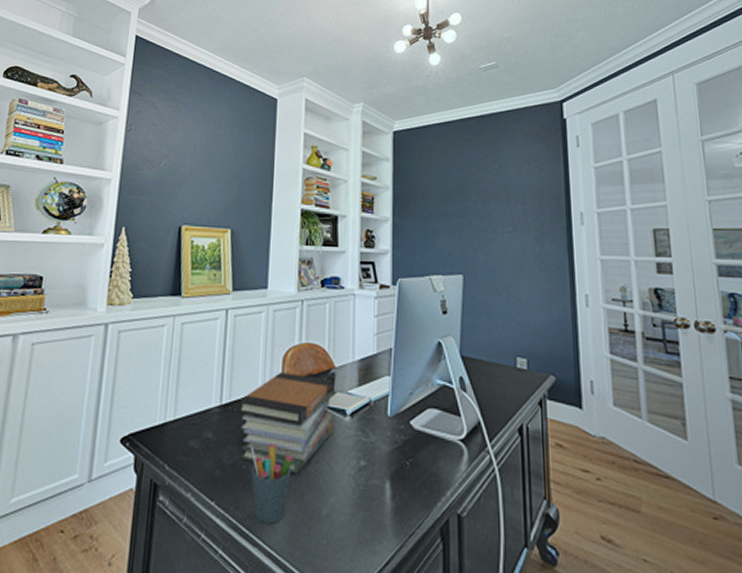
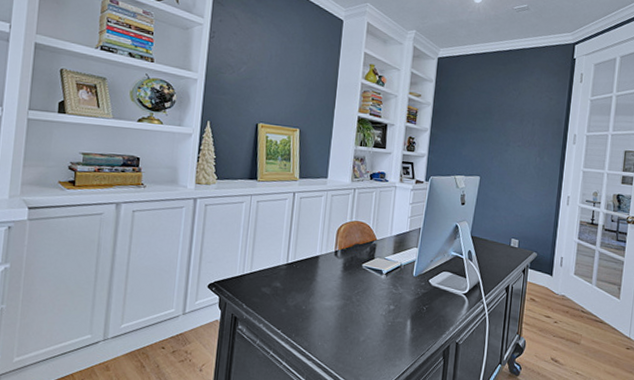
book stack: present [237,373,336,475] -> none [299,242,376,314]
pen holder: present [250,443,294,524] -> none [308,292,341,346]

